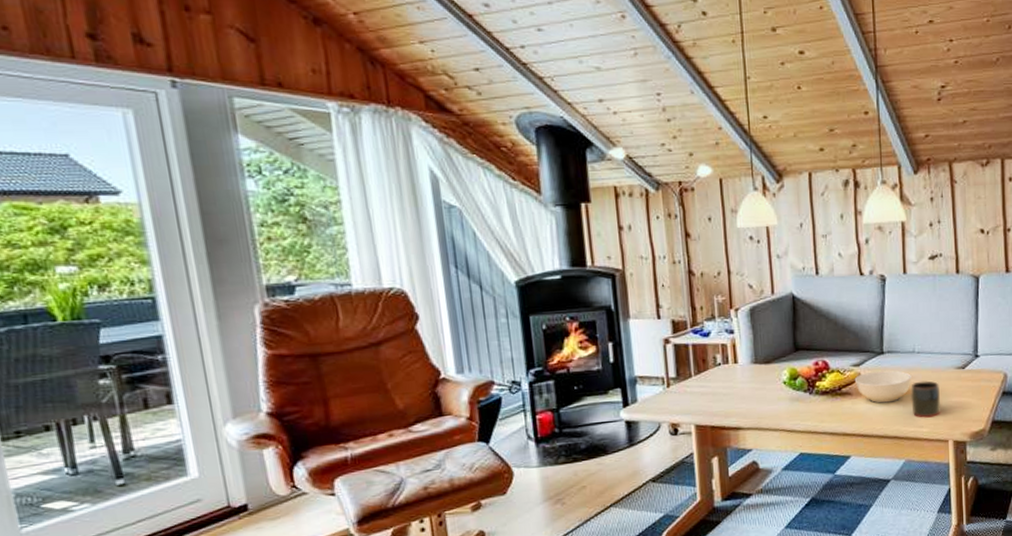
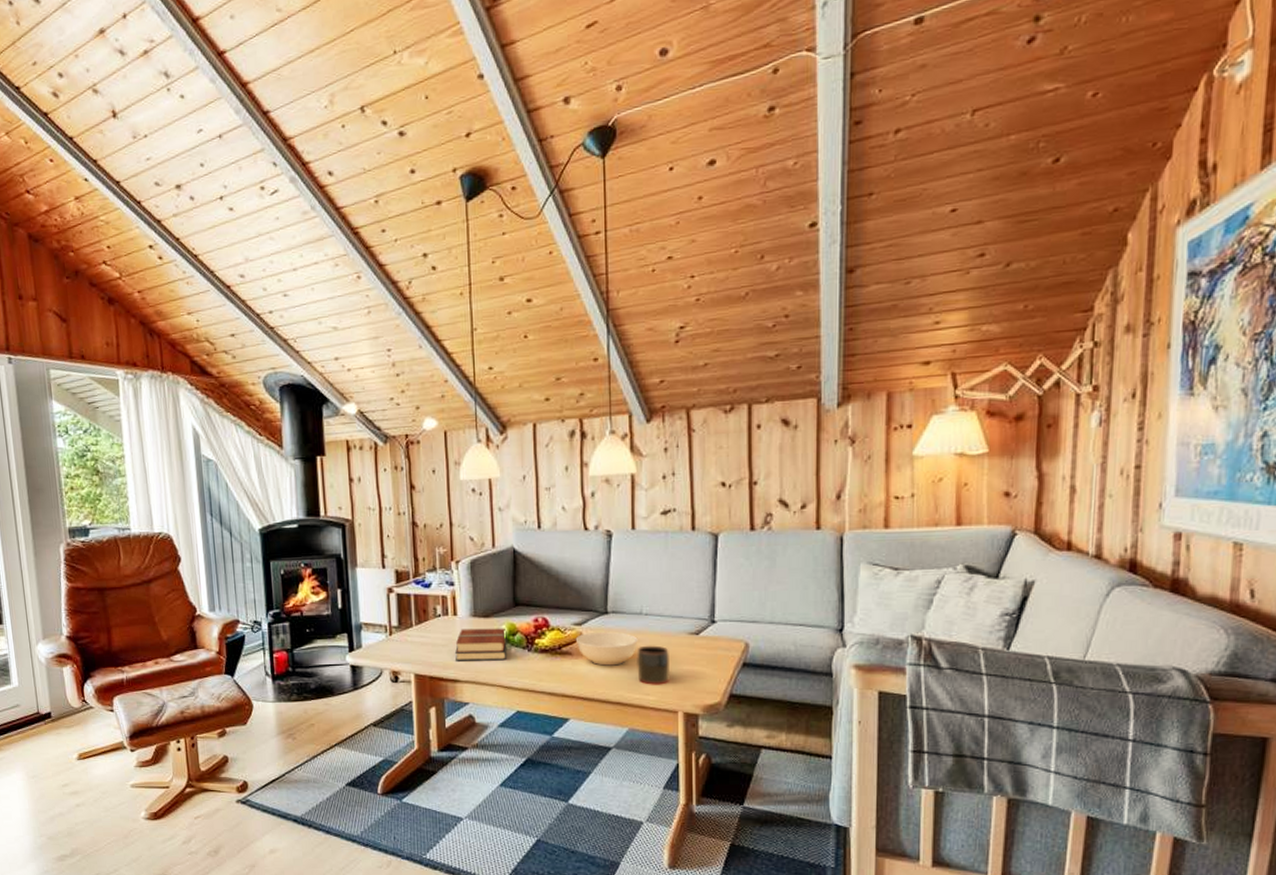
books: none [736,373,789,409] -> present [454,628,508,661]

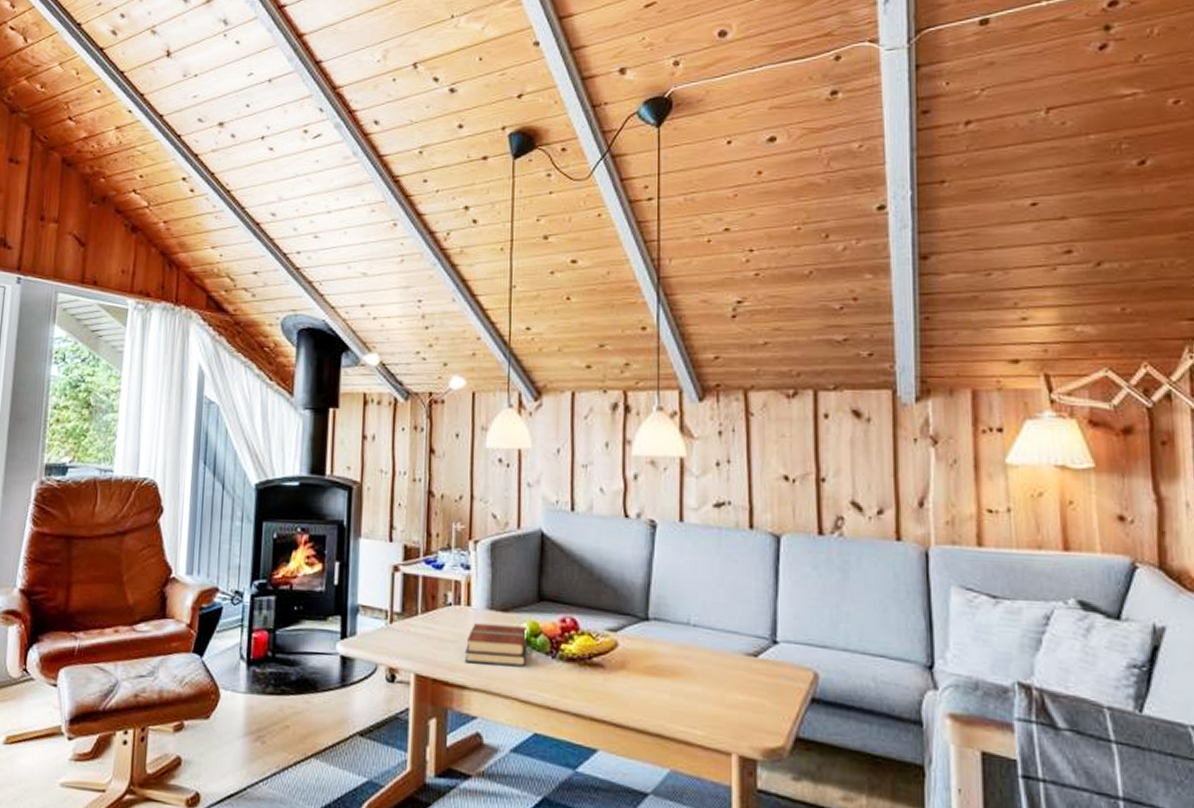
bowl: present [575,631,639,666] -> none [609,641,686,687]
mug: present [635,645,671,685] -> none [680,664,723,717]

